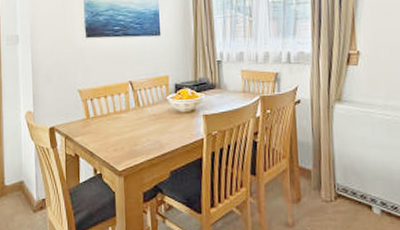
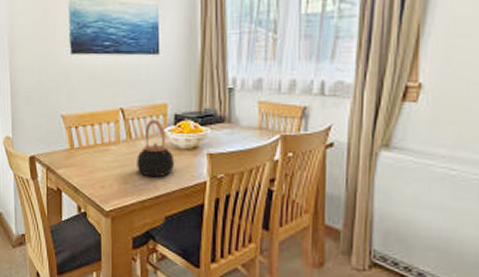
teapot: none [144,89,177,138] -> present [137,119,175,178]

